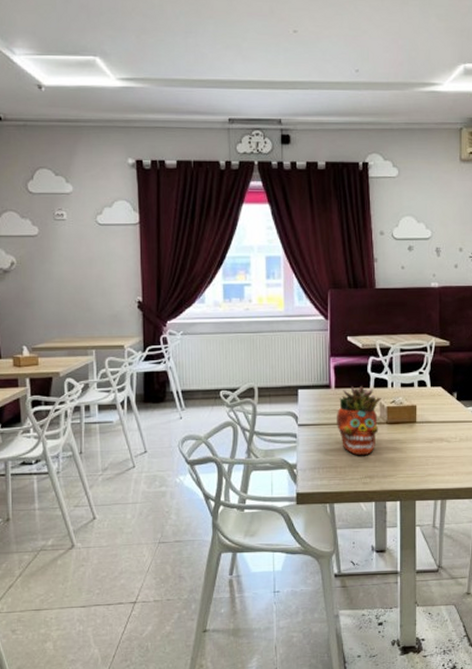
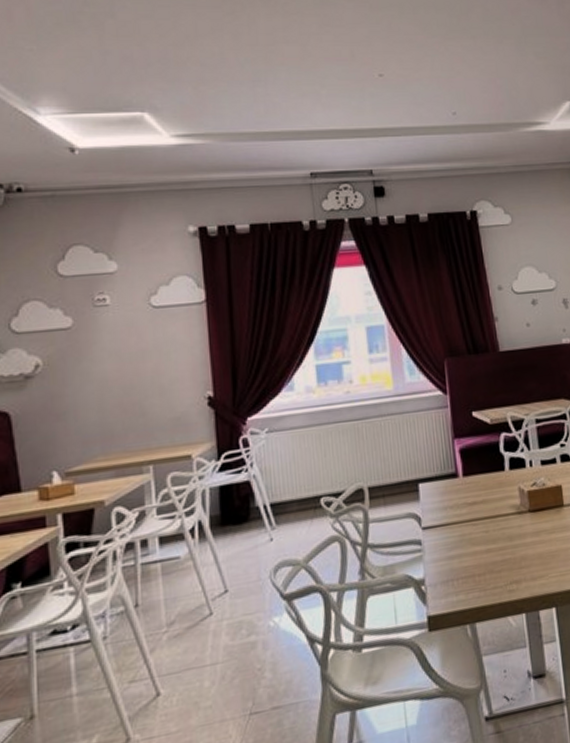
succulent planter: present [337,386,382,456] -> none [468,470,521,557]

